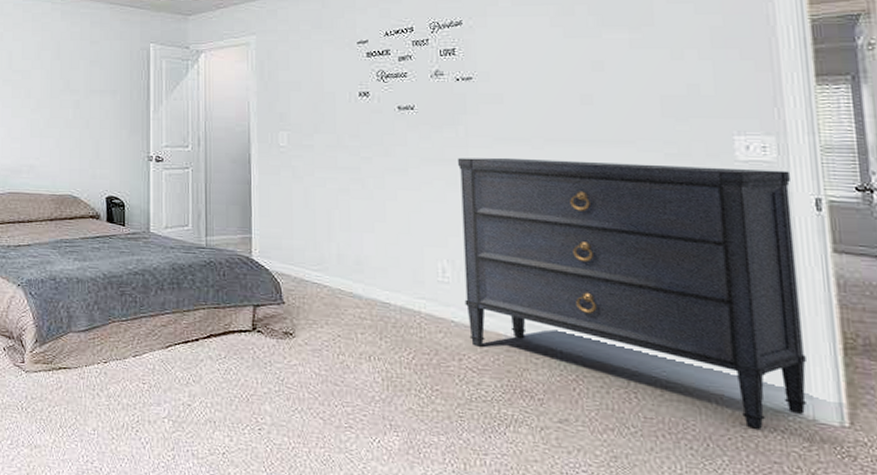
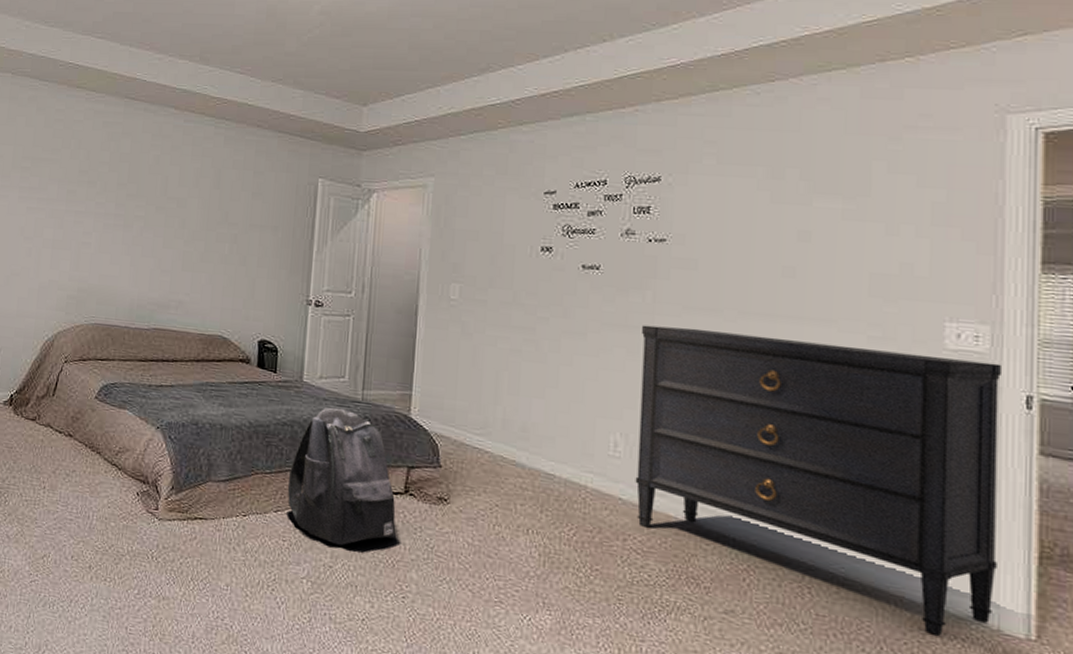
backpack: none [143,254,248,385] -> present [287,407,396,546]

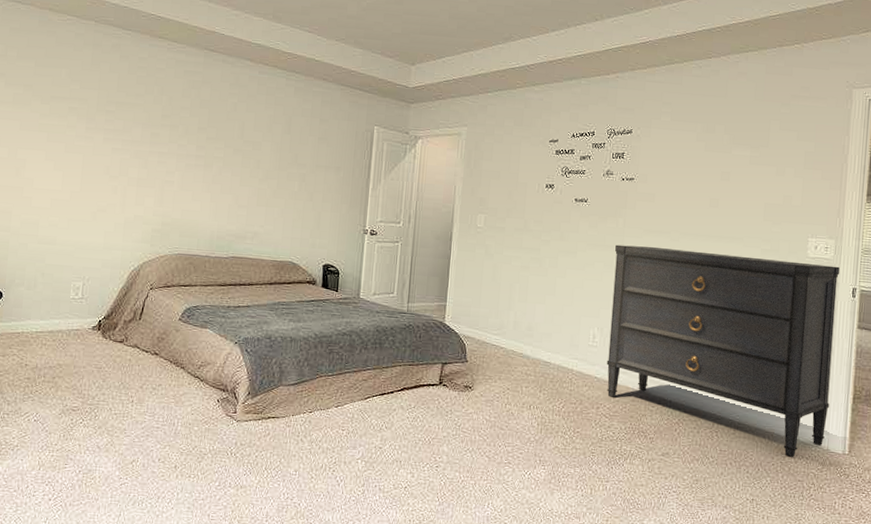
backpack: present [287,407,396,546] -> none [346,318,432,431]

